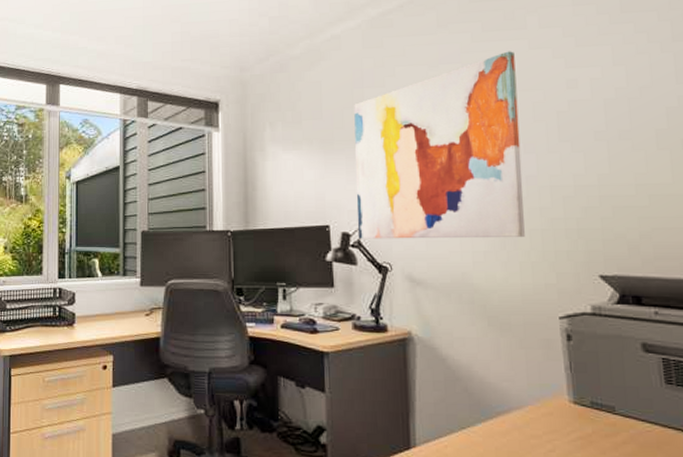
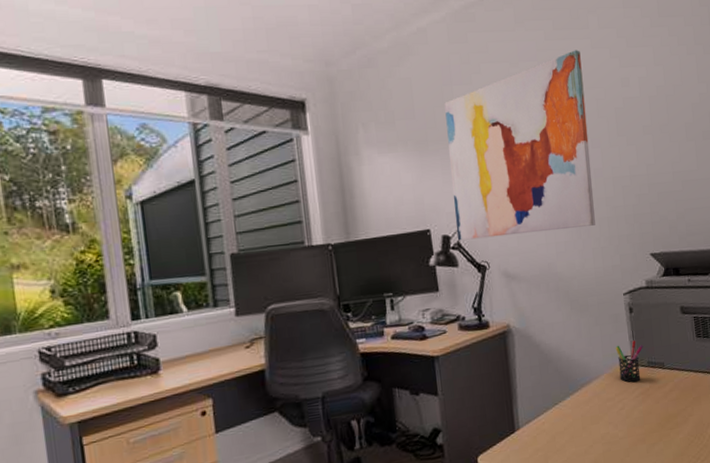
pen holder: none [545,373,585,423] -> present [615,340,643,383]

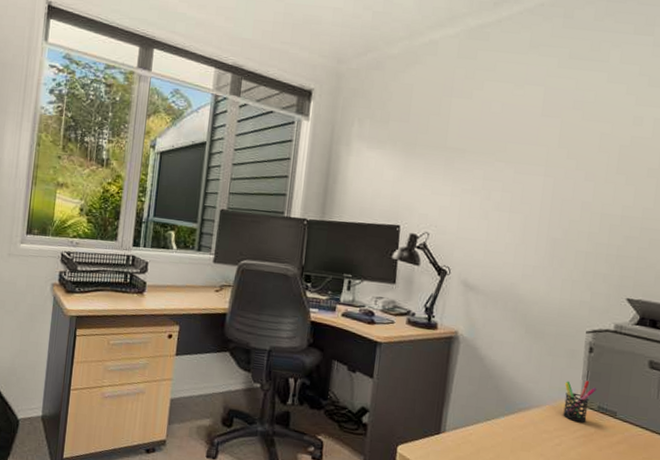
wall art: present [444,50,595,241] -> none [424,81,594,257]

